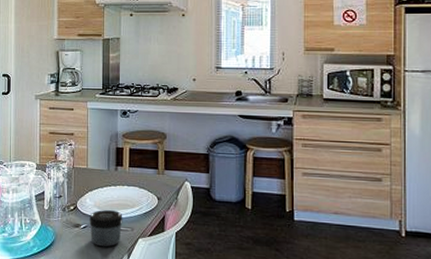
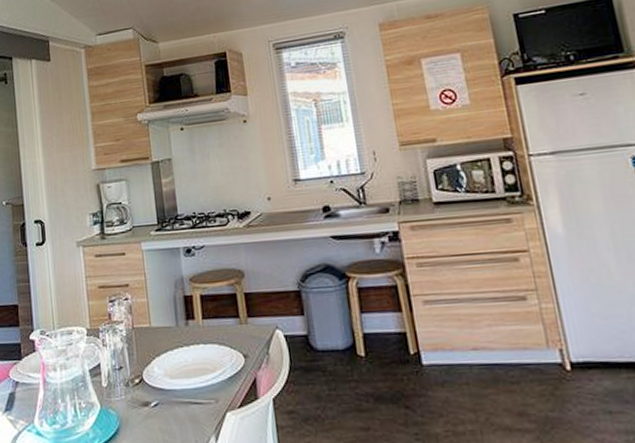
jar: present [88,209,123,247] -> none [160,377,204,429]

